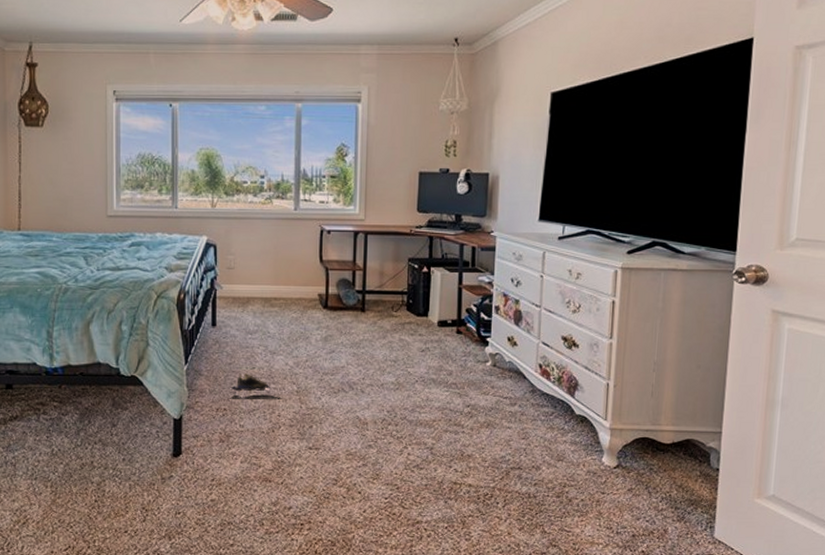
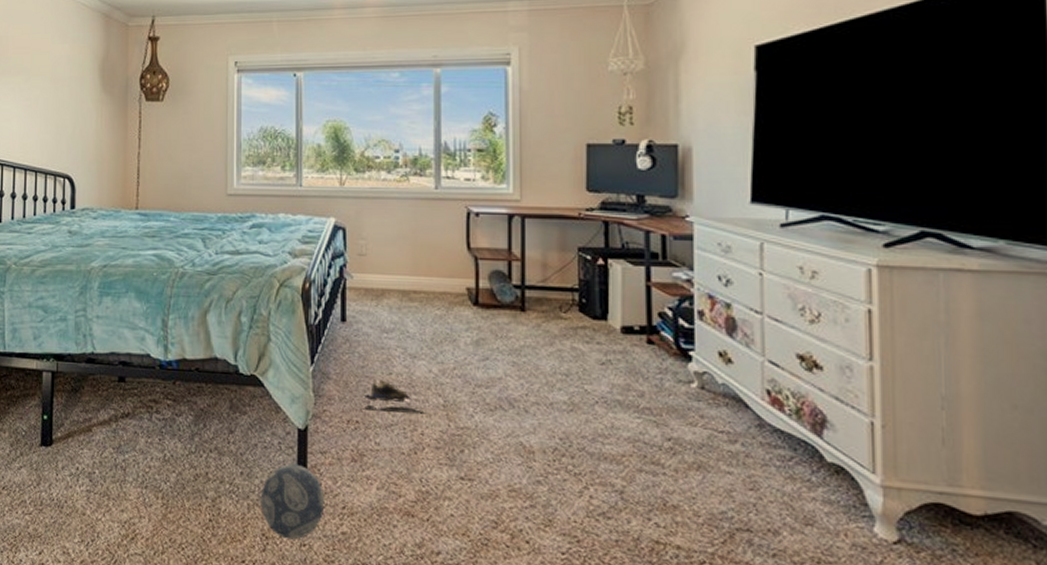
decorative ball: none [140,447,197,510] -> present [260,463,325,540]

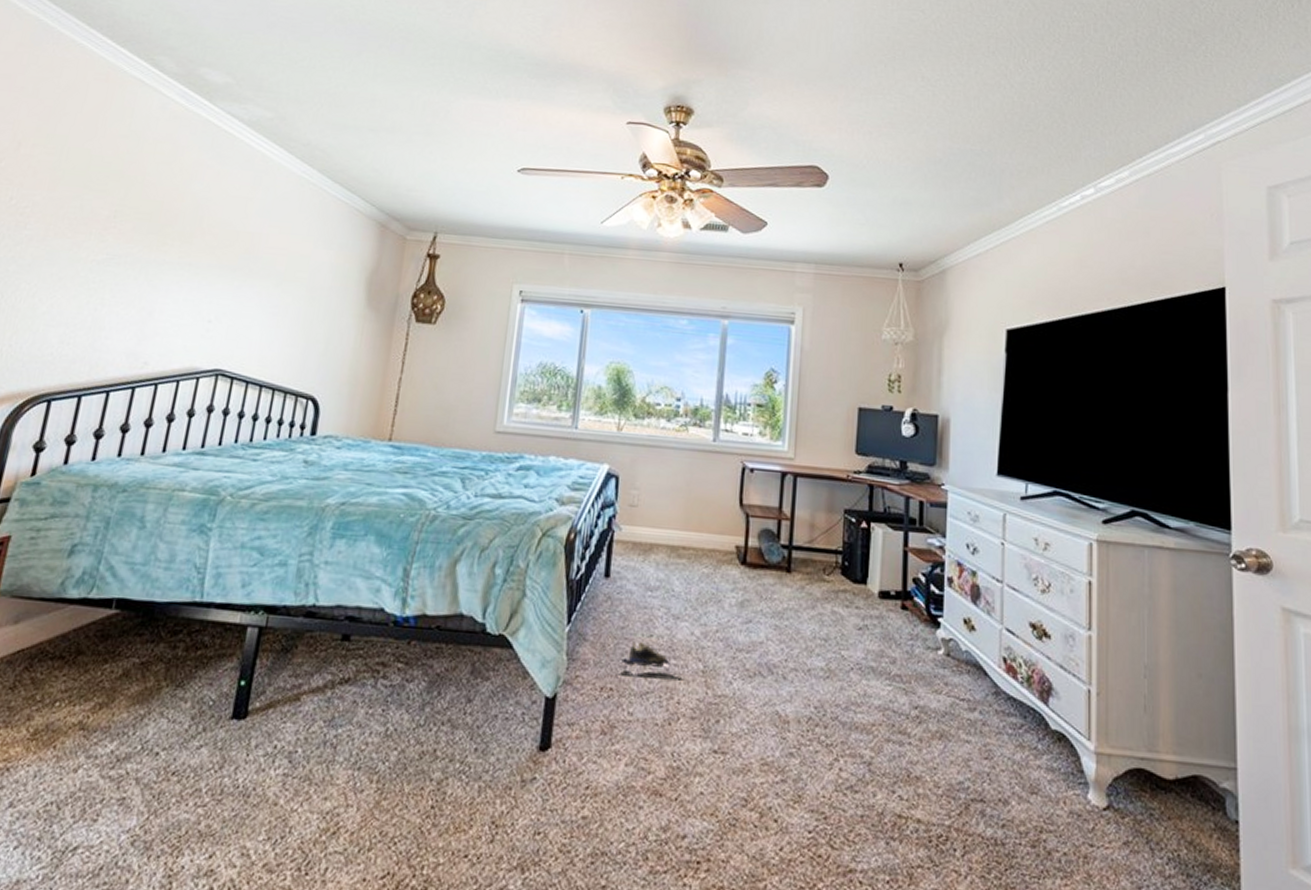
decorative ball: present [260,463,325,540] -> none [493,737,568,828]

